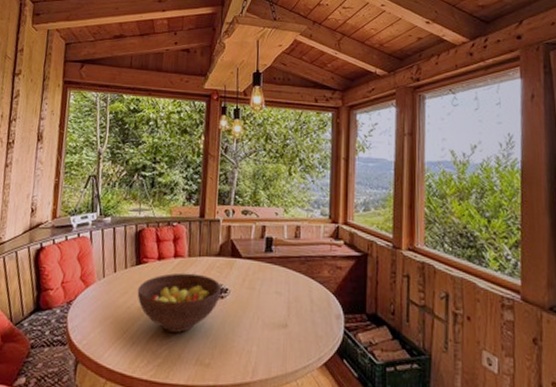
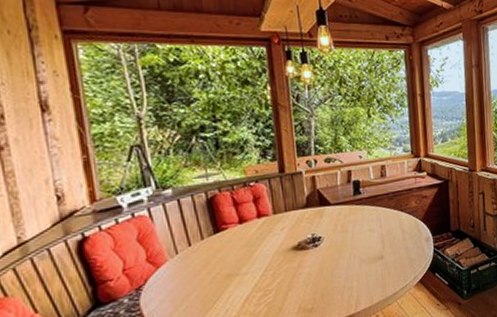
fruit bowl: present [137,273,221,333] -> none [221,229,314,291]

